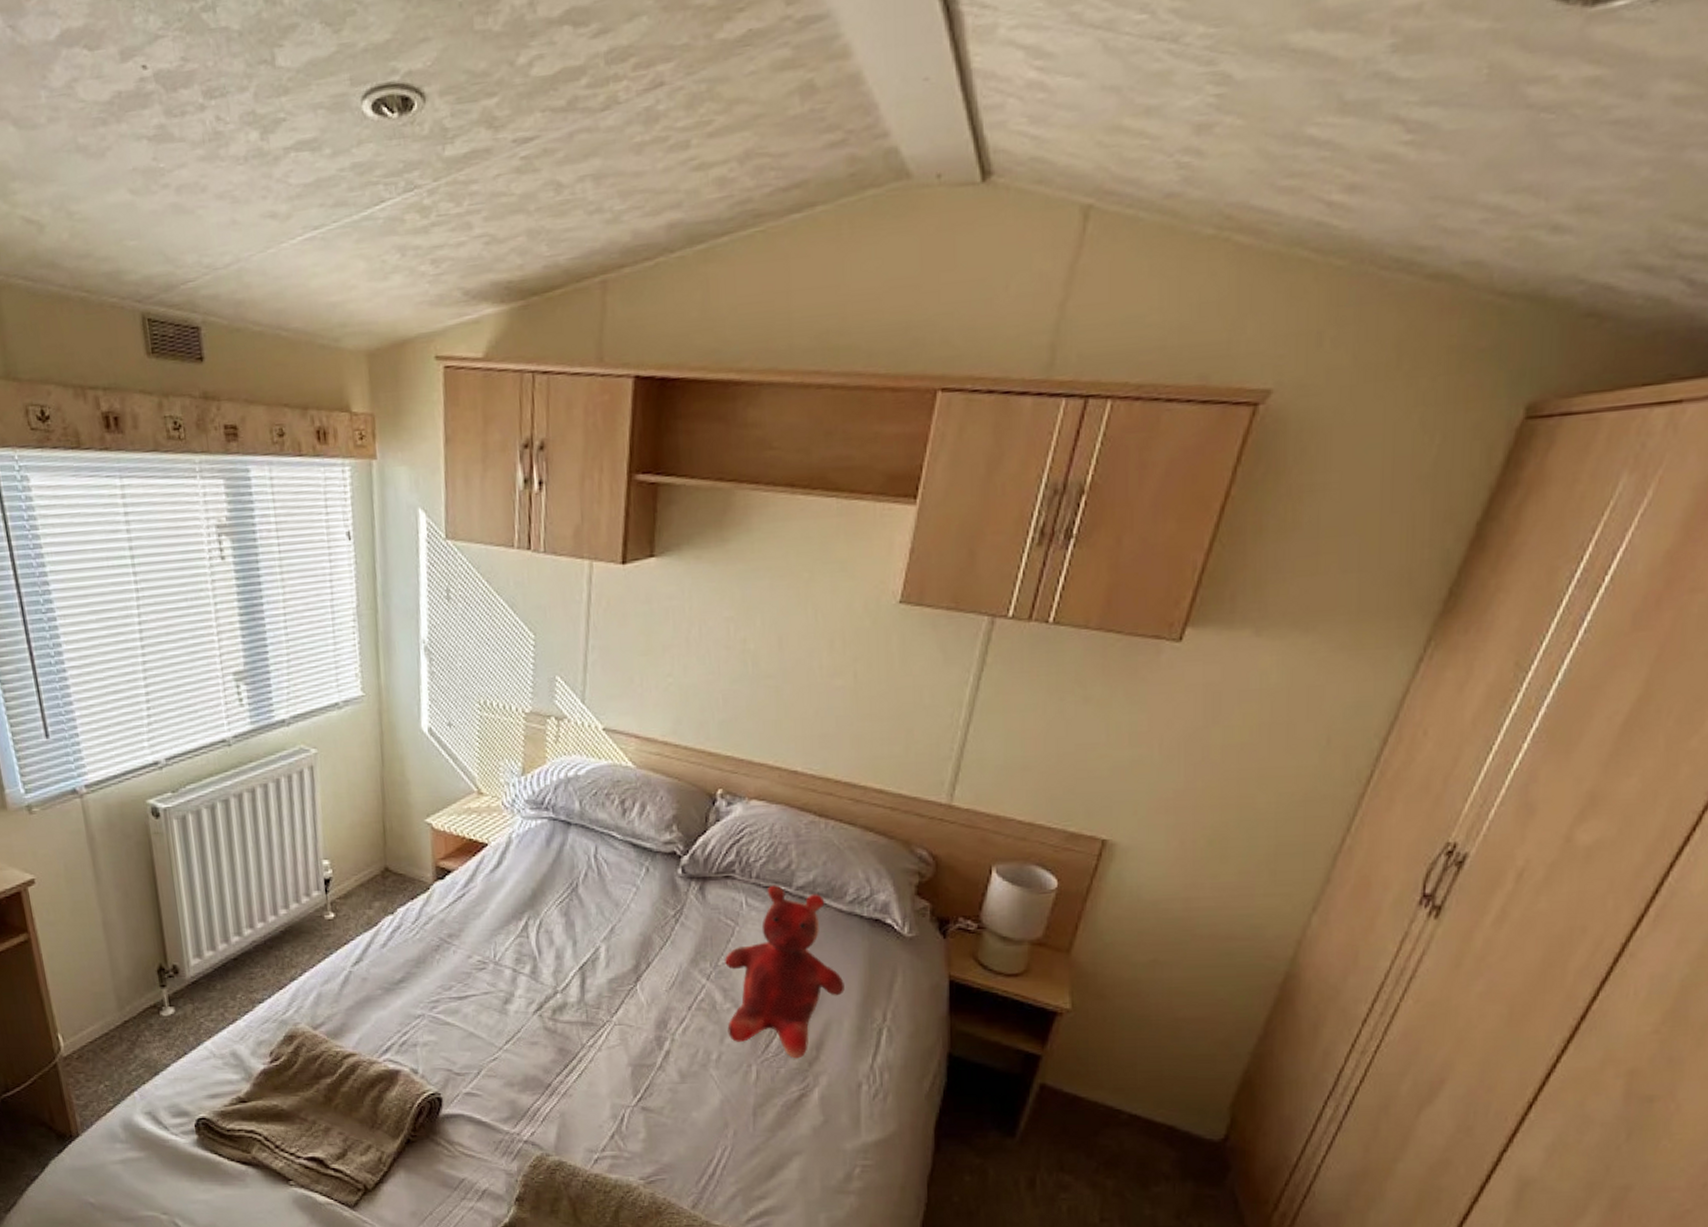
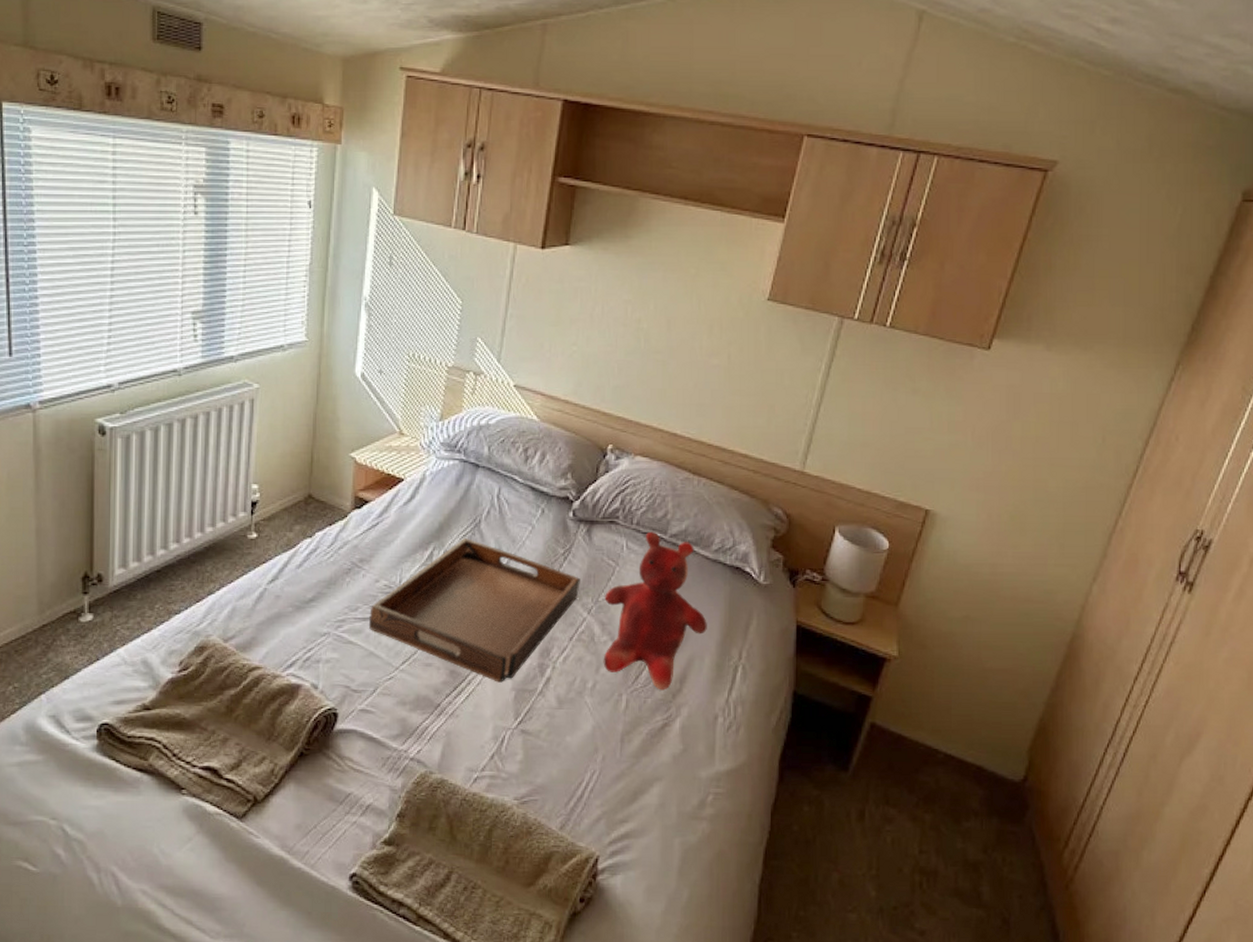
serving tray: none [465,904,696,1058] -> present [368,537,580,683]

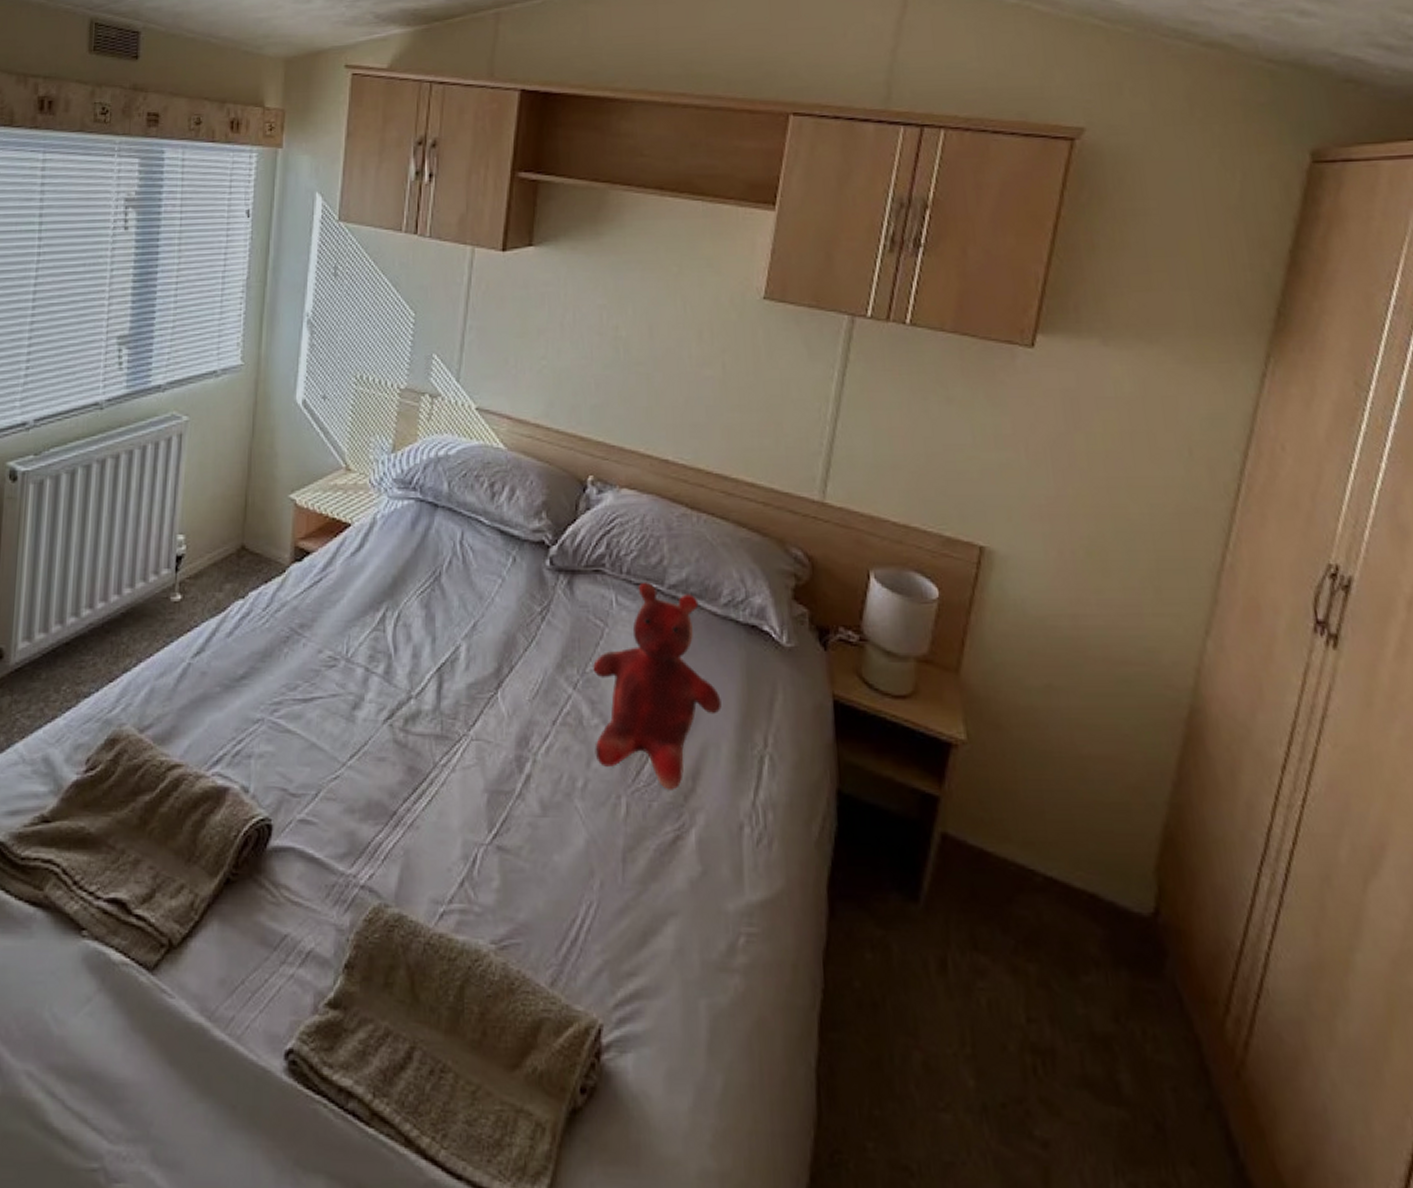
serving tray: present [368,537,580,683] -> none [309,594,563,782]

